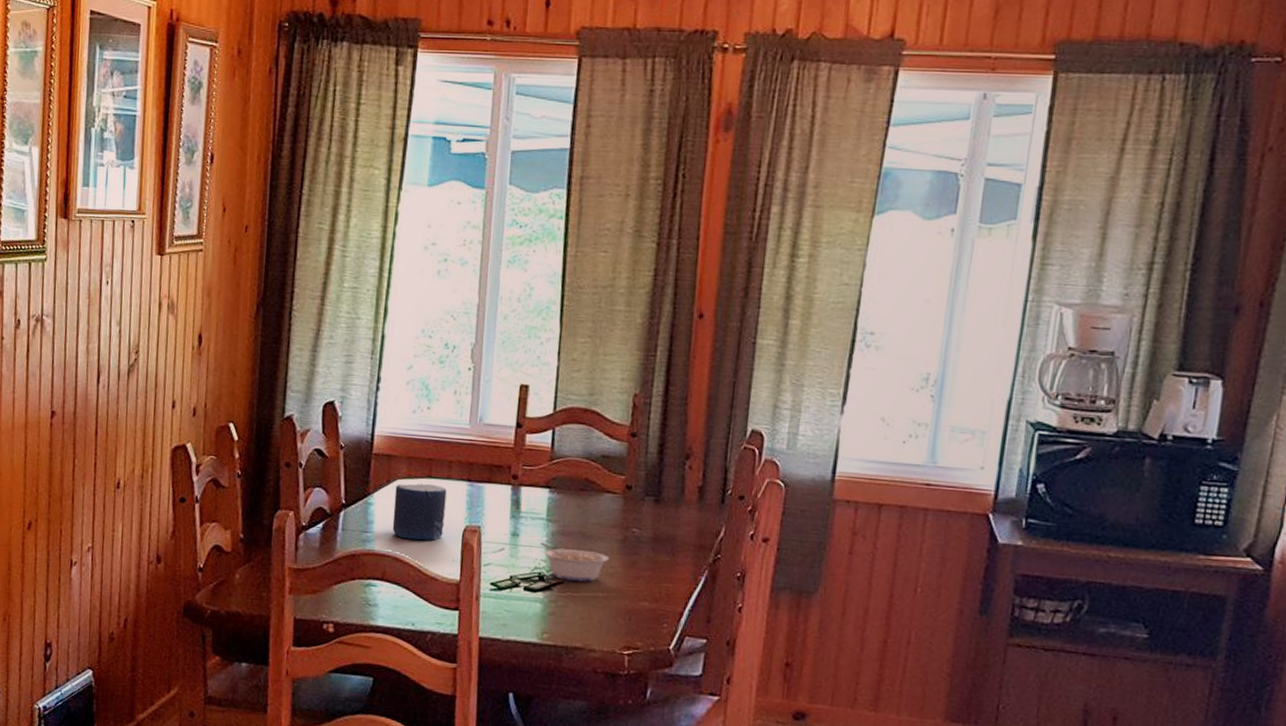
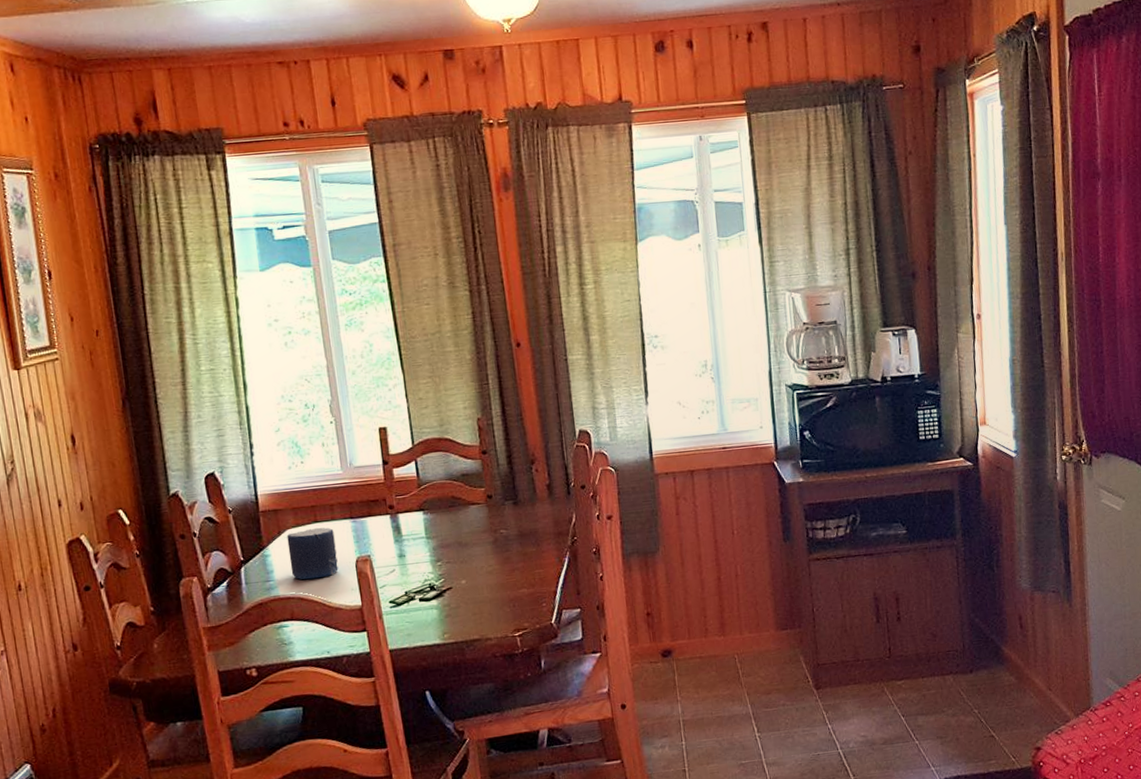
legume: present [540,542,609,582] -> none [425,556,486,586]

